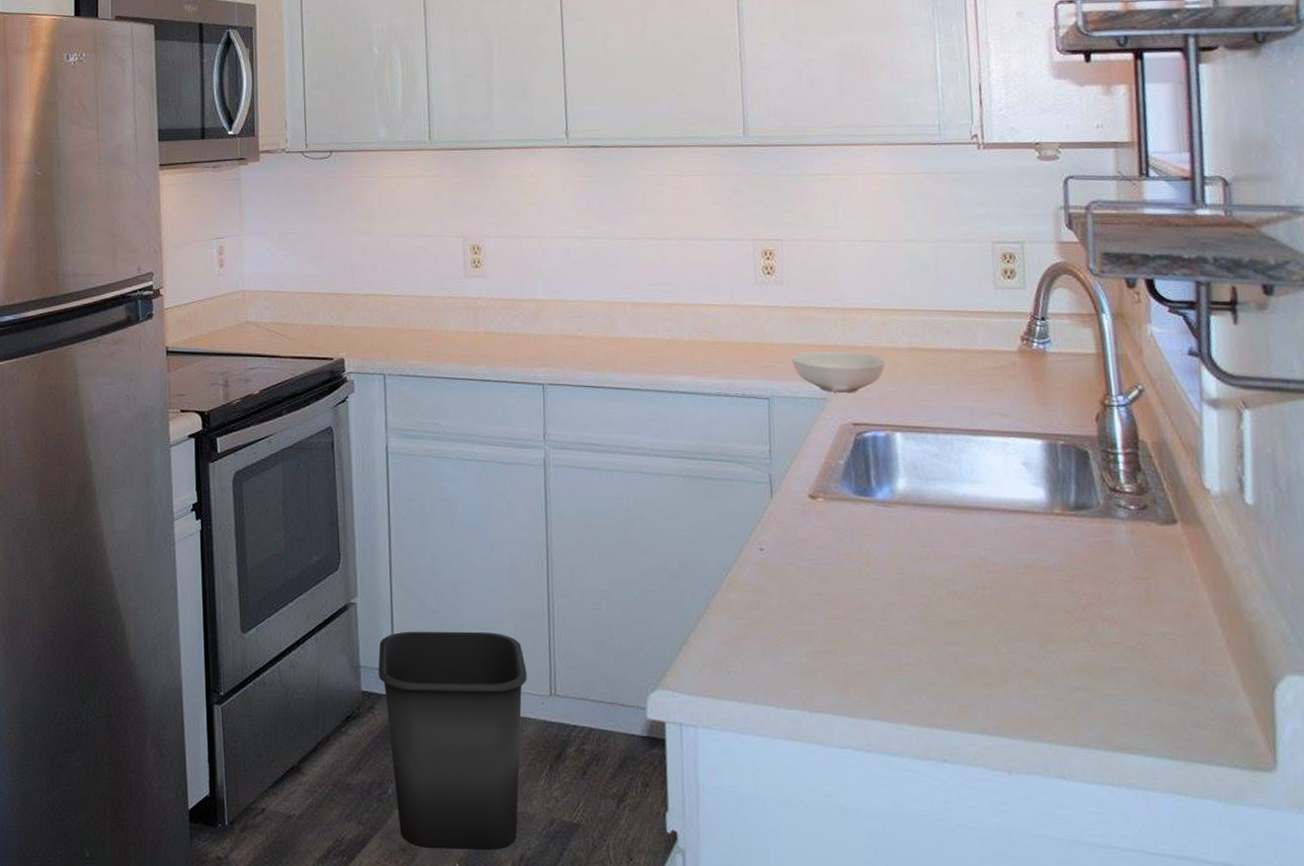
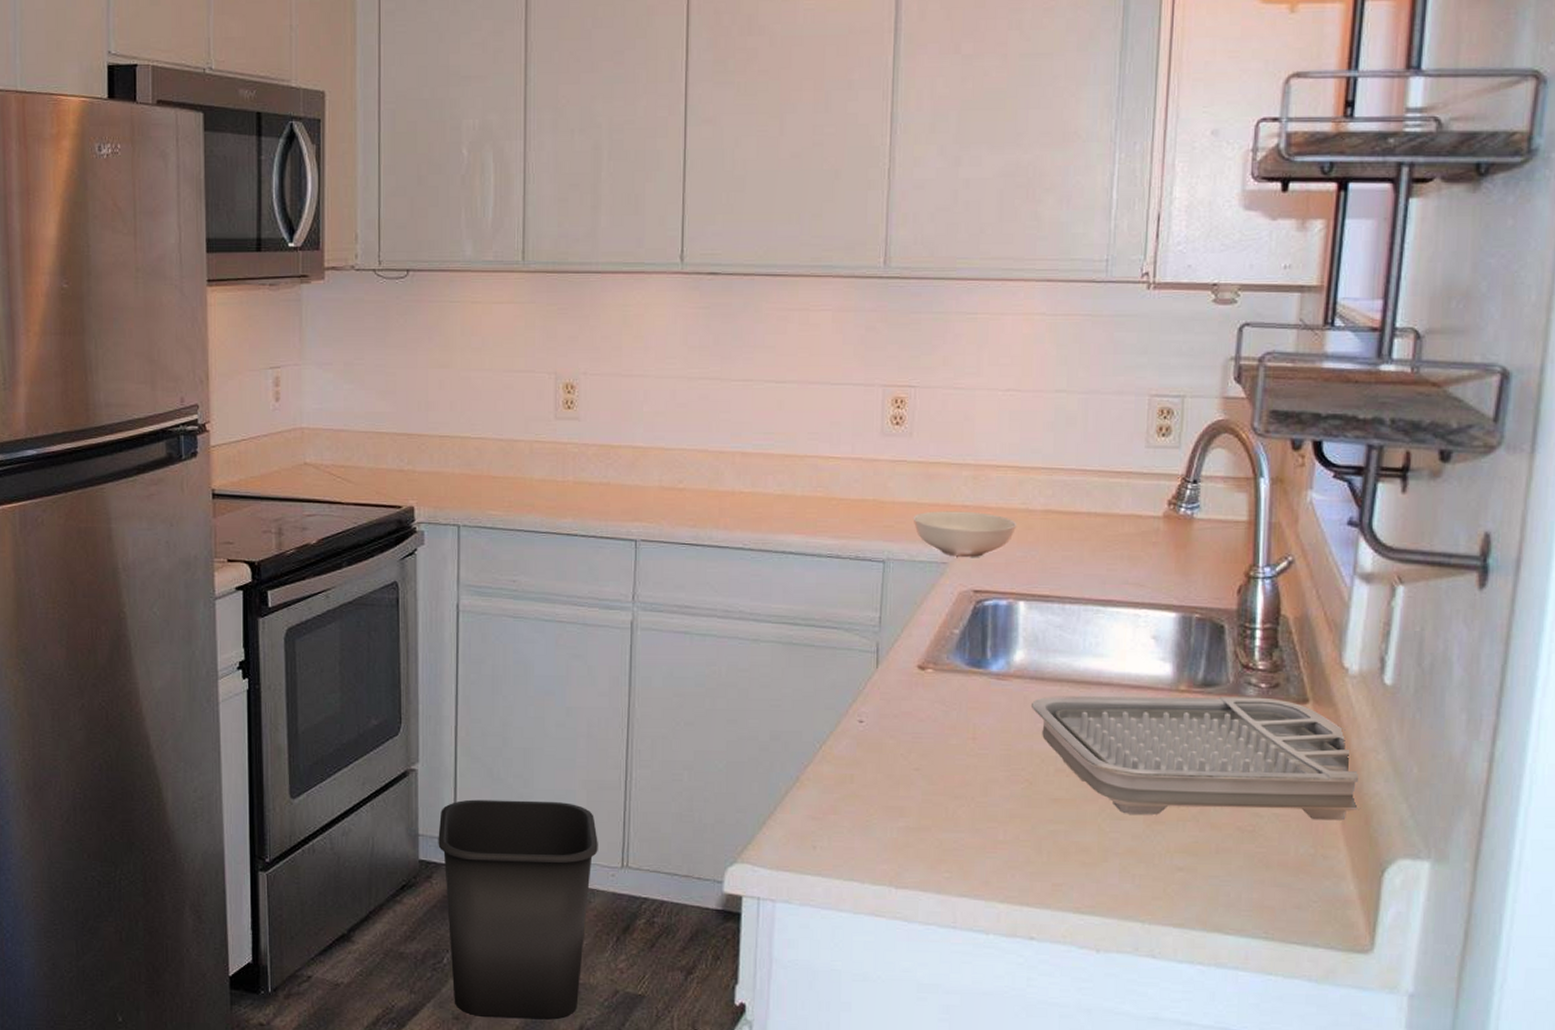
dish rack: none [917,519,1243,638] -> present [1030,696,1361,821]

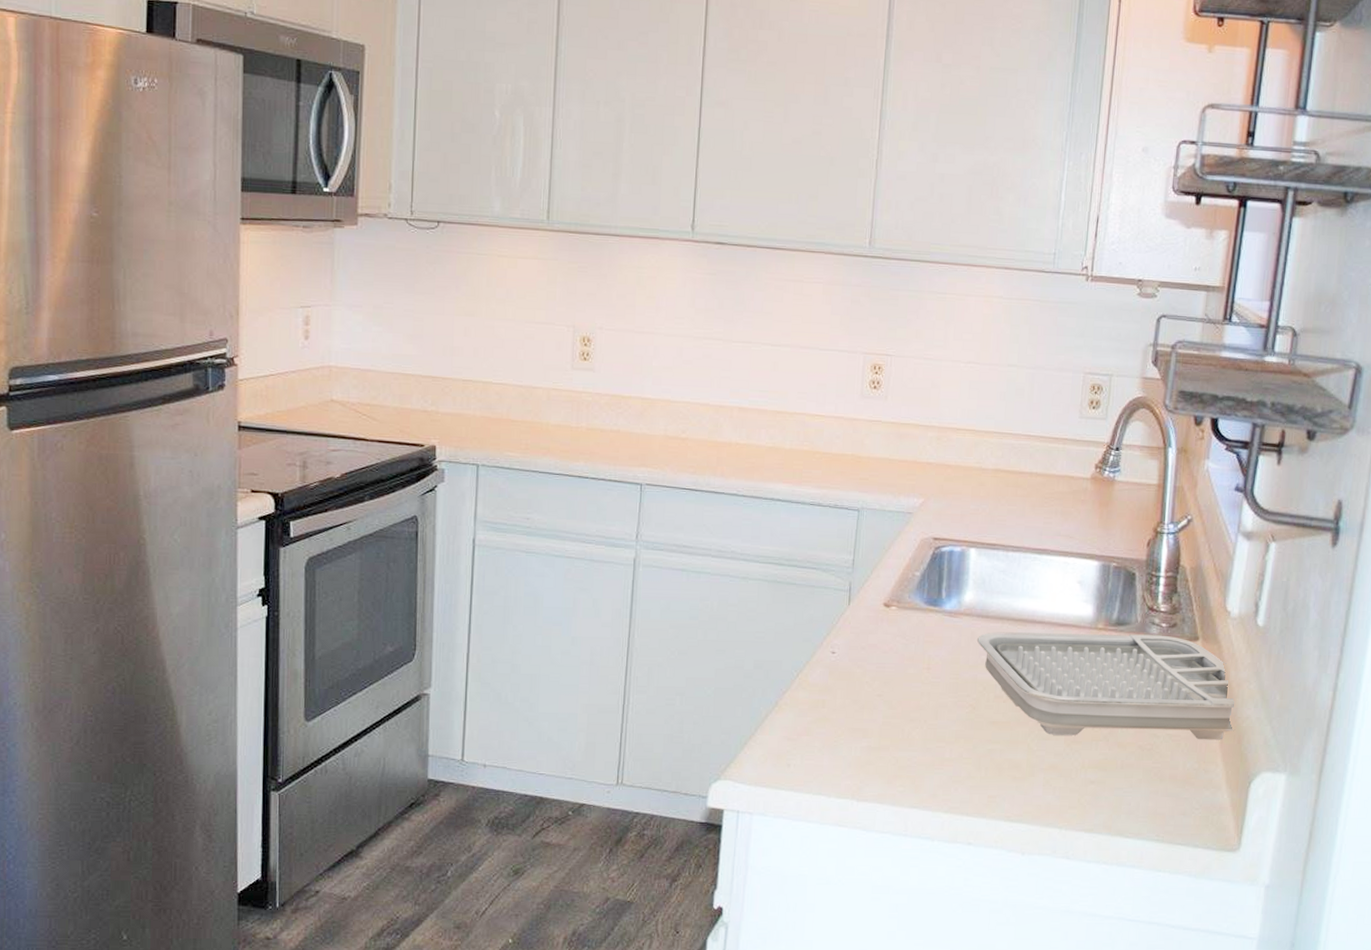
waste bin: present [438,799,598,1020] -> none [446,722,596,926]
bowl: present [912,511,1017,557] -> none [884,466,972,509]

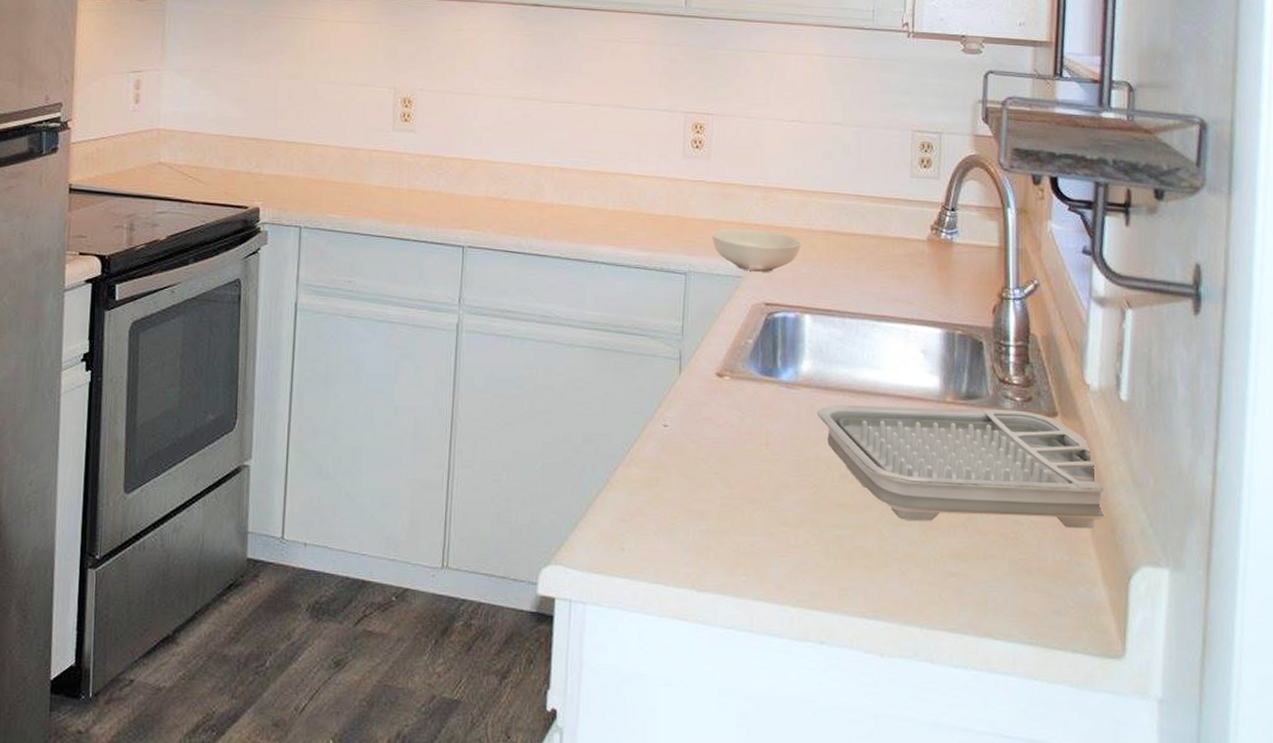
bowl: none [884,466,972,509] -> present [711,228,802,272]

